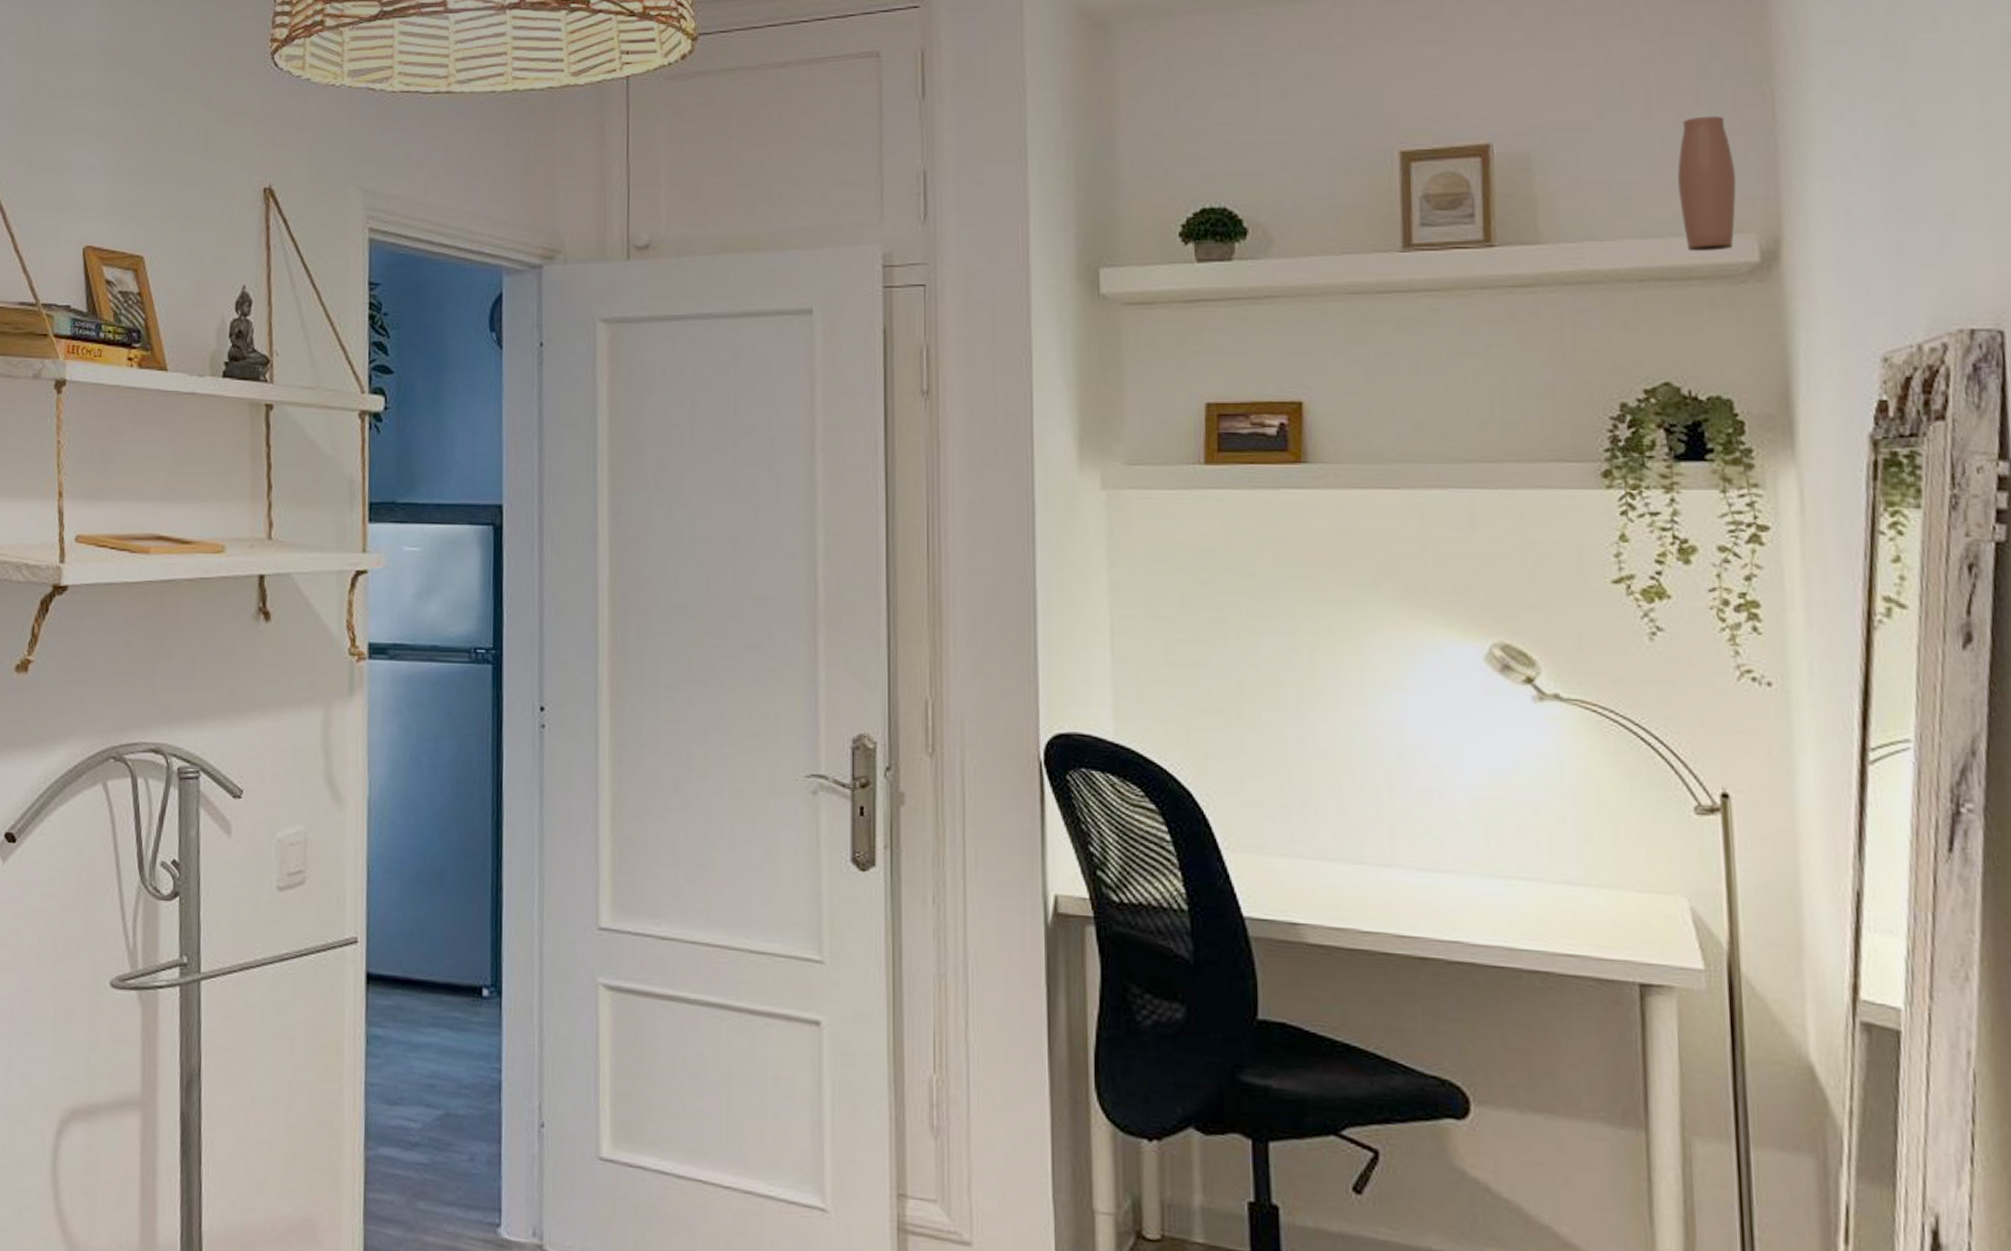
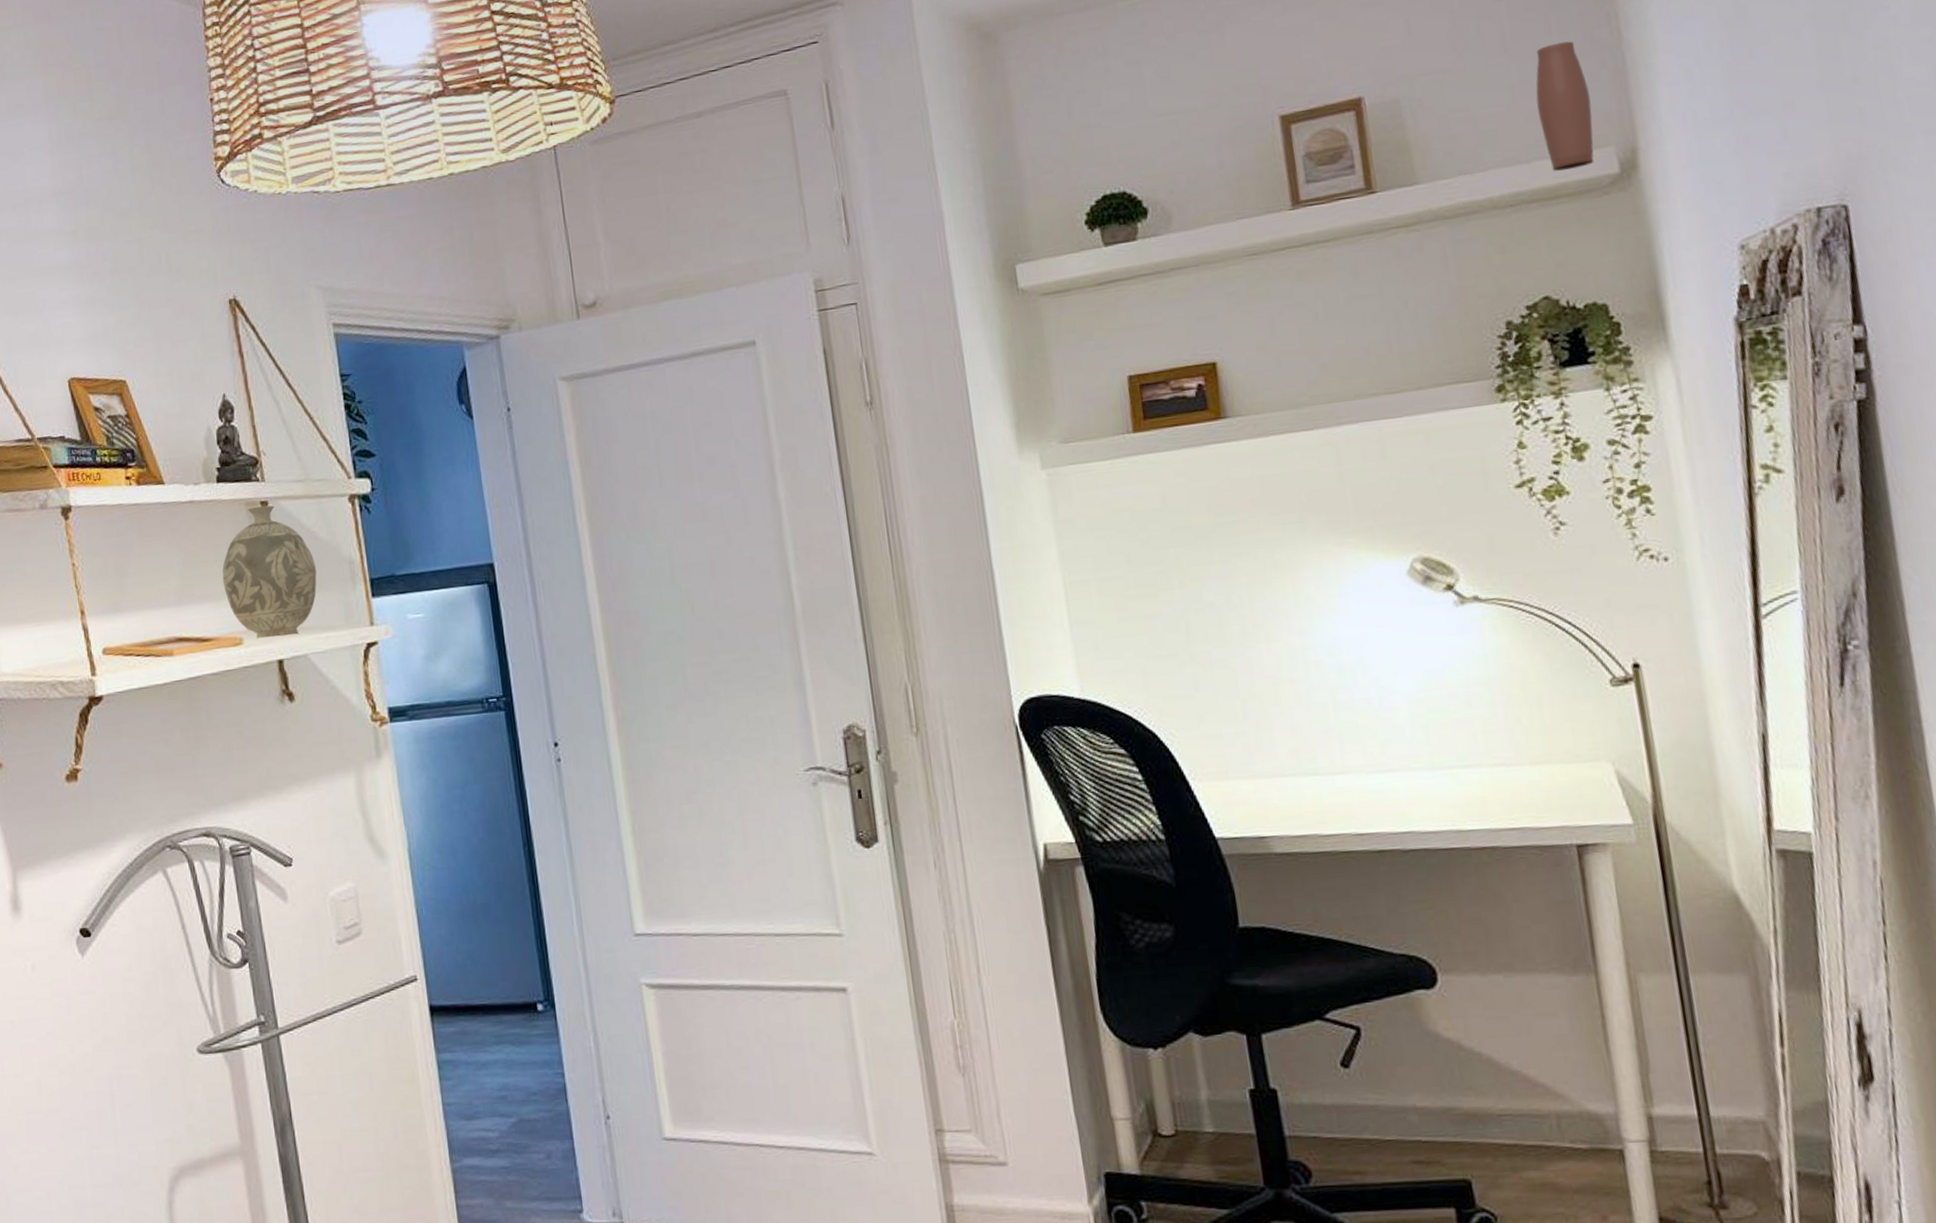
decorative vase: none [213,408,314,549] -> present [222,505,317,639]

